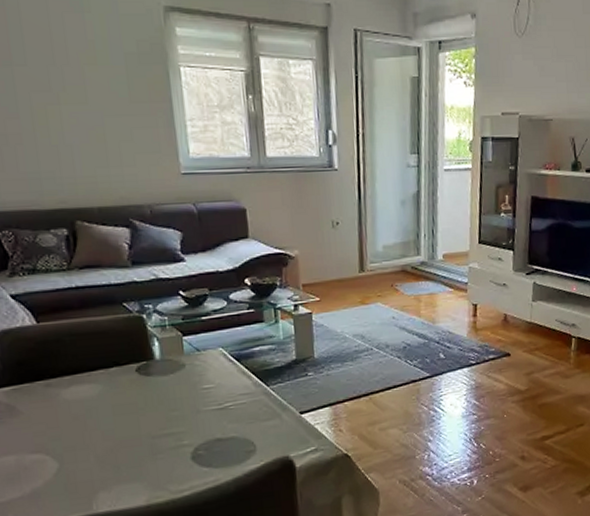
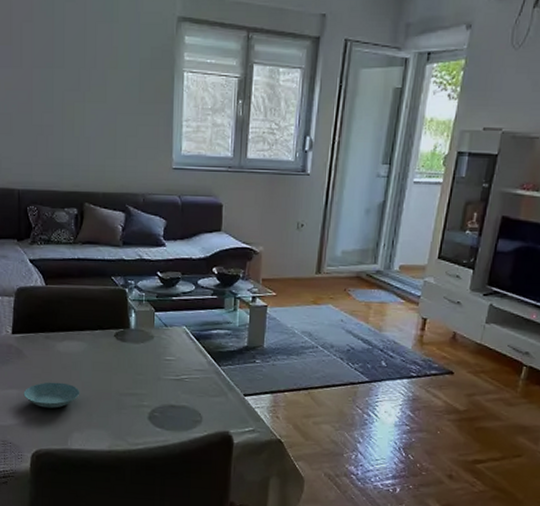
saucer: none [23,436,101,471] -> present [23,382,80,409]

